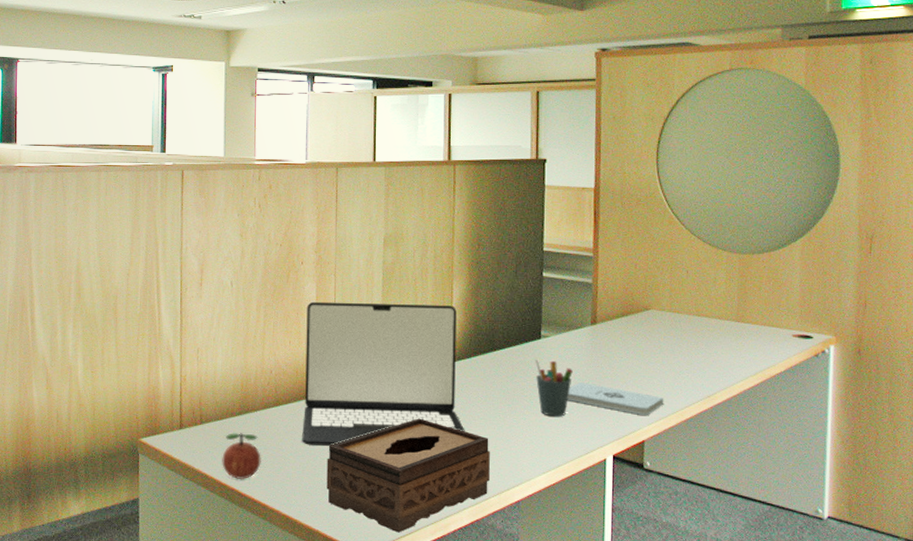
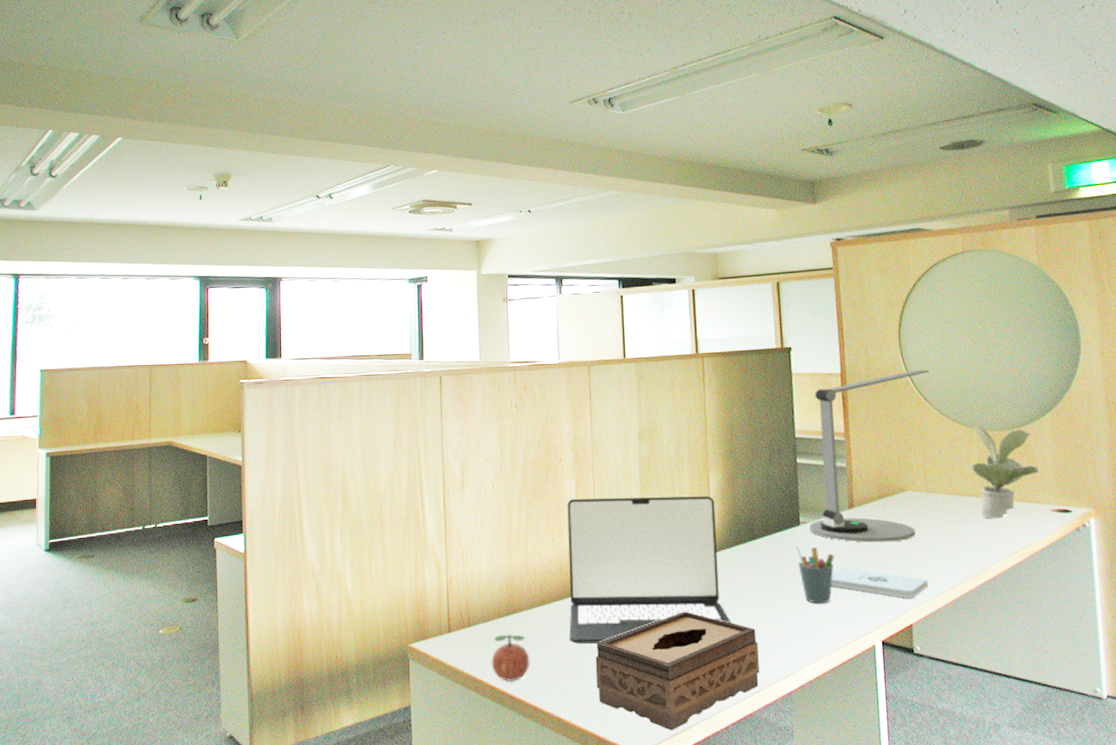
desk lamp: none [550,188,684,360] -> present [809,369,929,543]
potted plant: none [718,247,784,342] -> present [972,425,1039,519]

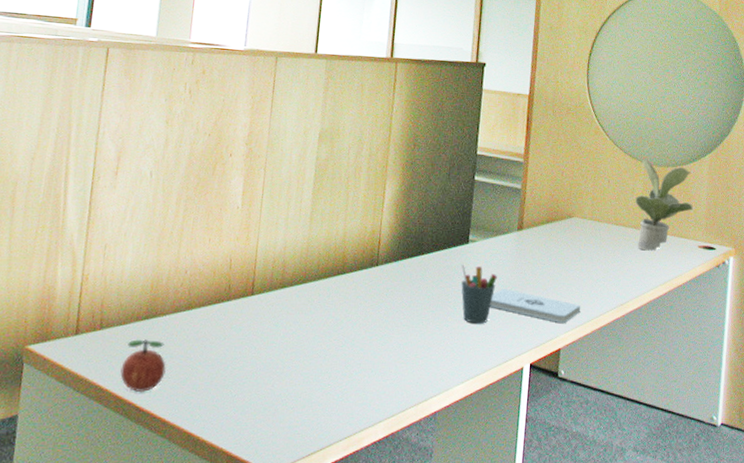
laptop: present [567,496,731,644] -> none [213,196,388,354]
tissue box: present [595,611,759,731] -> none [235,324,410,449]
desk lamp: present [809,369,929,543] -> none [477,99,610,267]

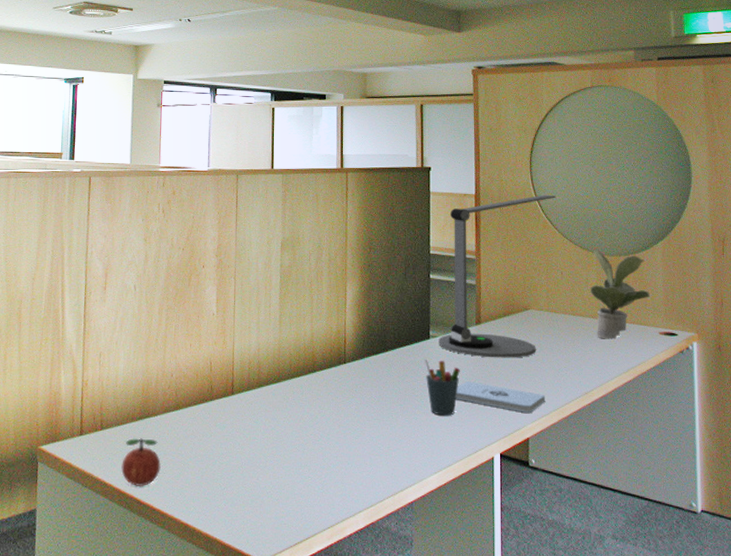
desk lamp: none [477,99,610,267] -> present [438,194,556,358]

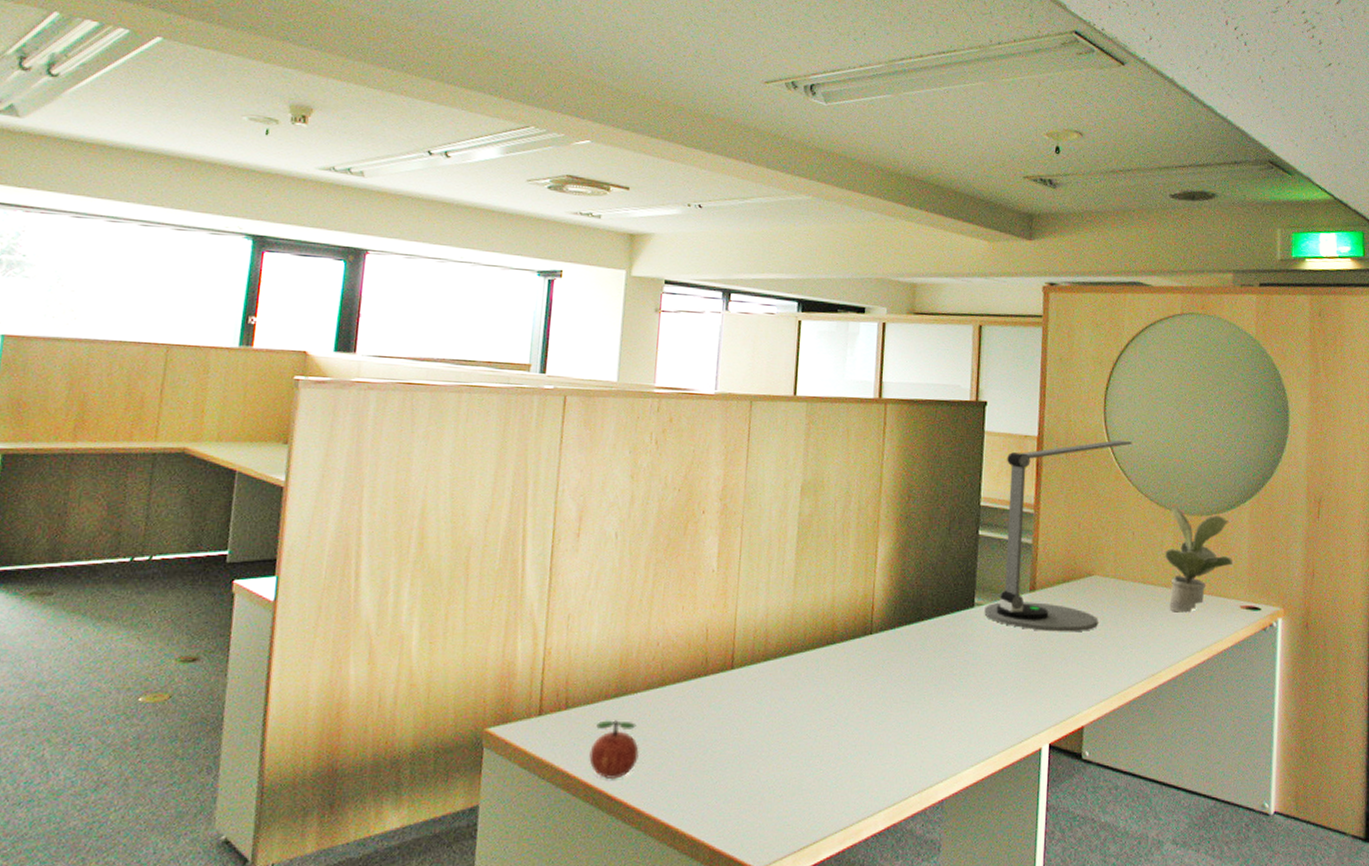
pen holder: present [425,359,460,416] -> none [967,630,1008,699]
notepad: present [456,381,546,414] -> none [1001,658,1106,698]

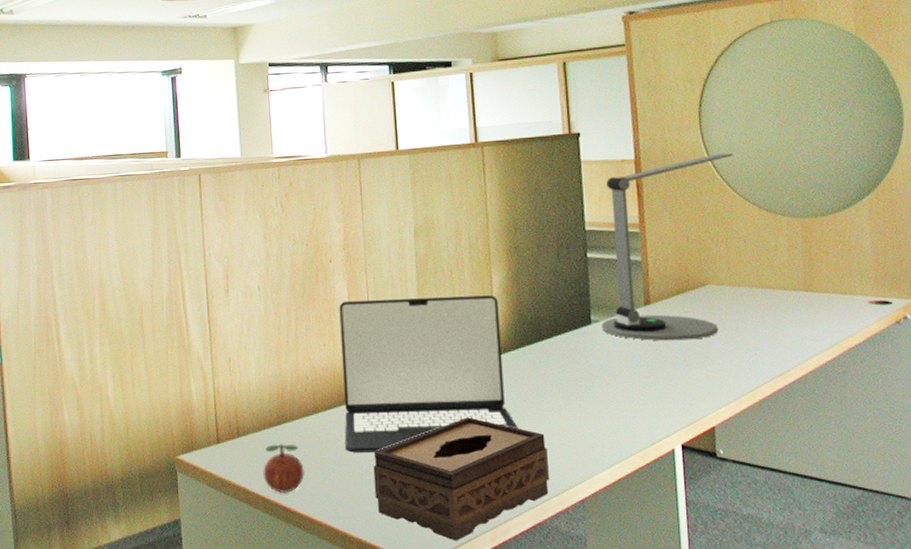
laptop: none [690,559,885,735] -> present [339,295,518,453]
tissue box: none [717,701,912,842] -> present [373,417,549,541]
potted plant: present [1165,507,1232,613] -> none [781,212,855,313]

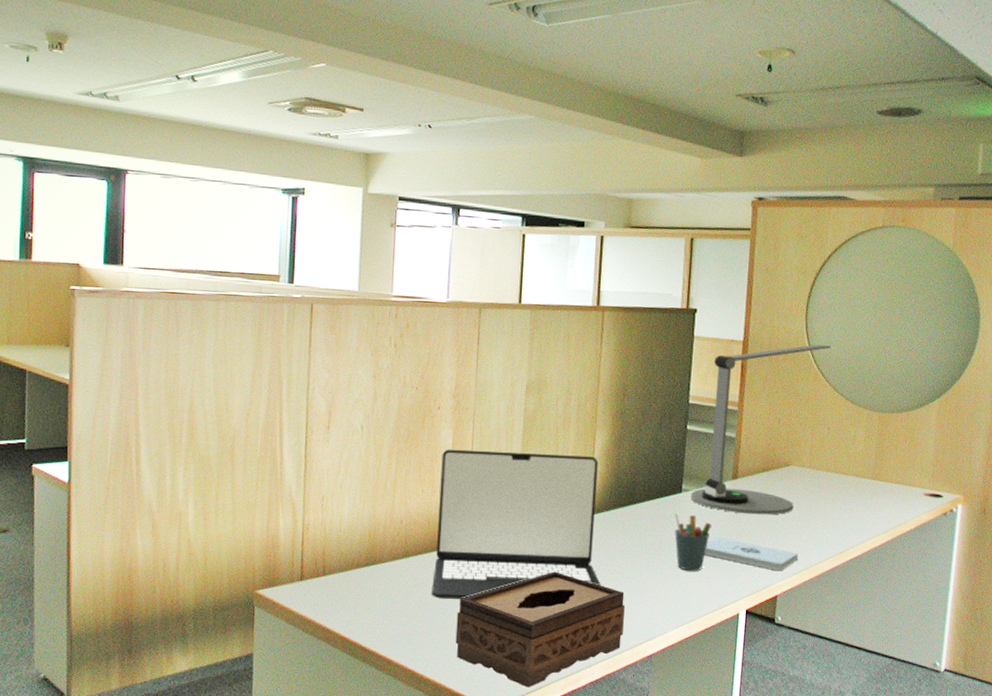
apple: present [263,444,304,494] -> none [345,585,388,634]
pen holder: none [587,346,629,407] -> present [675,513,711,571]
notepad: none [625,368,733,400] -> present [704,537,799,572]

